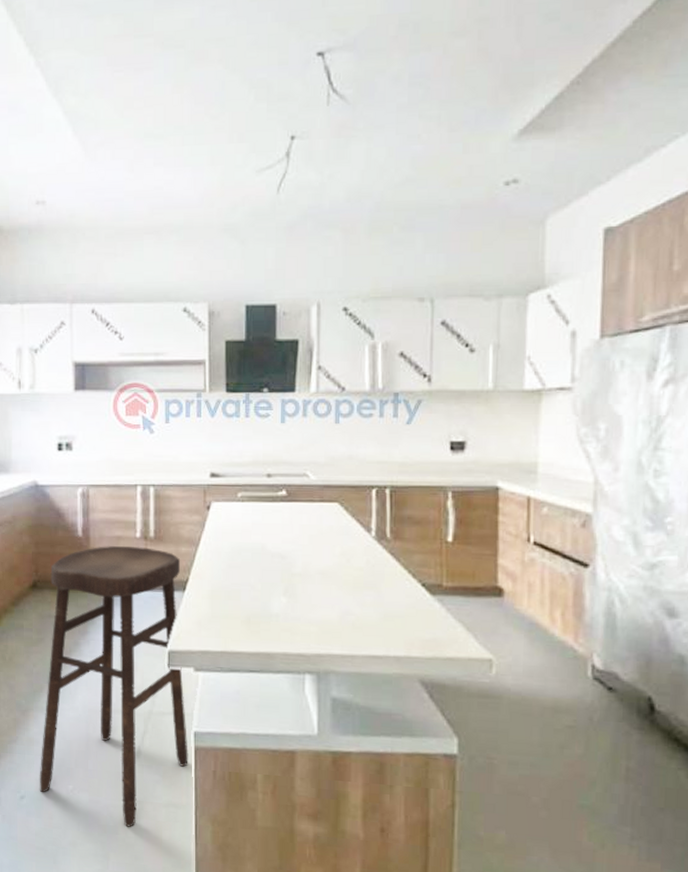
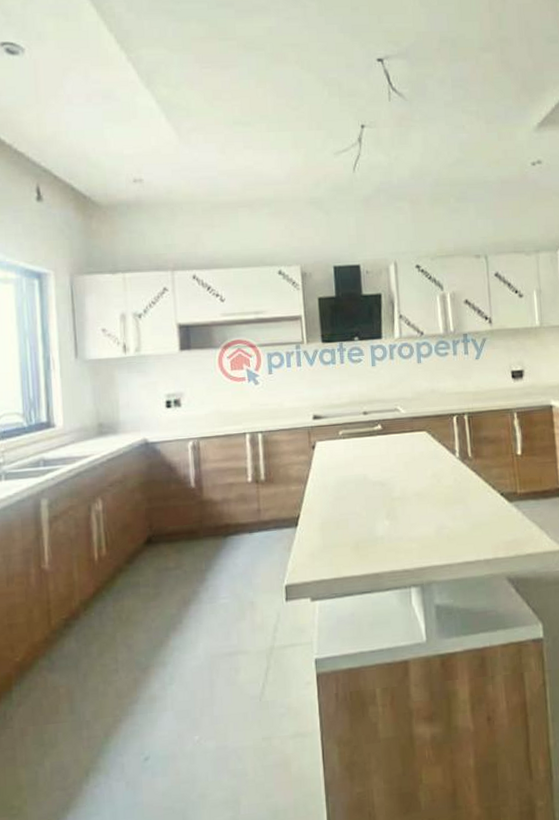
stool: present [39,546,189,827] -> none [163,490,312,766]

